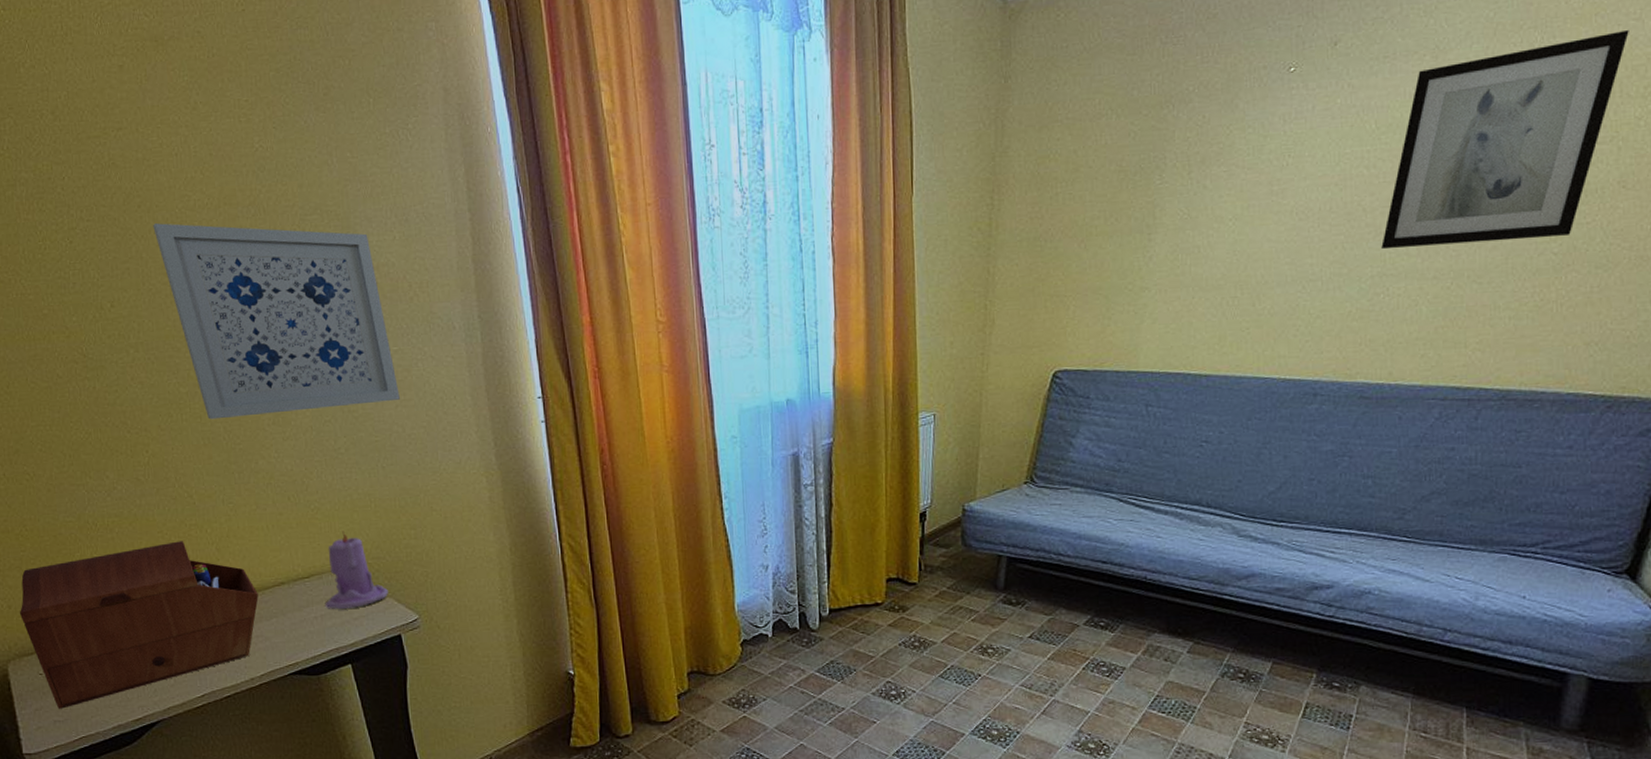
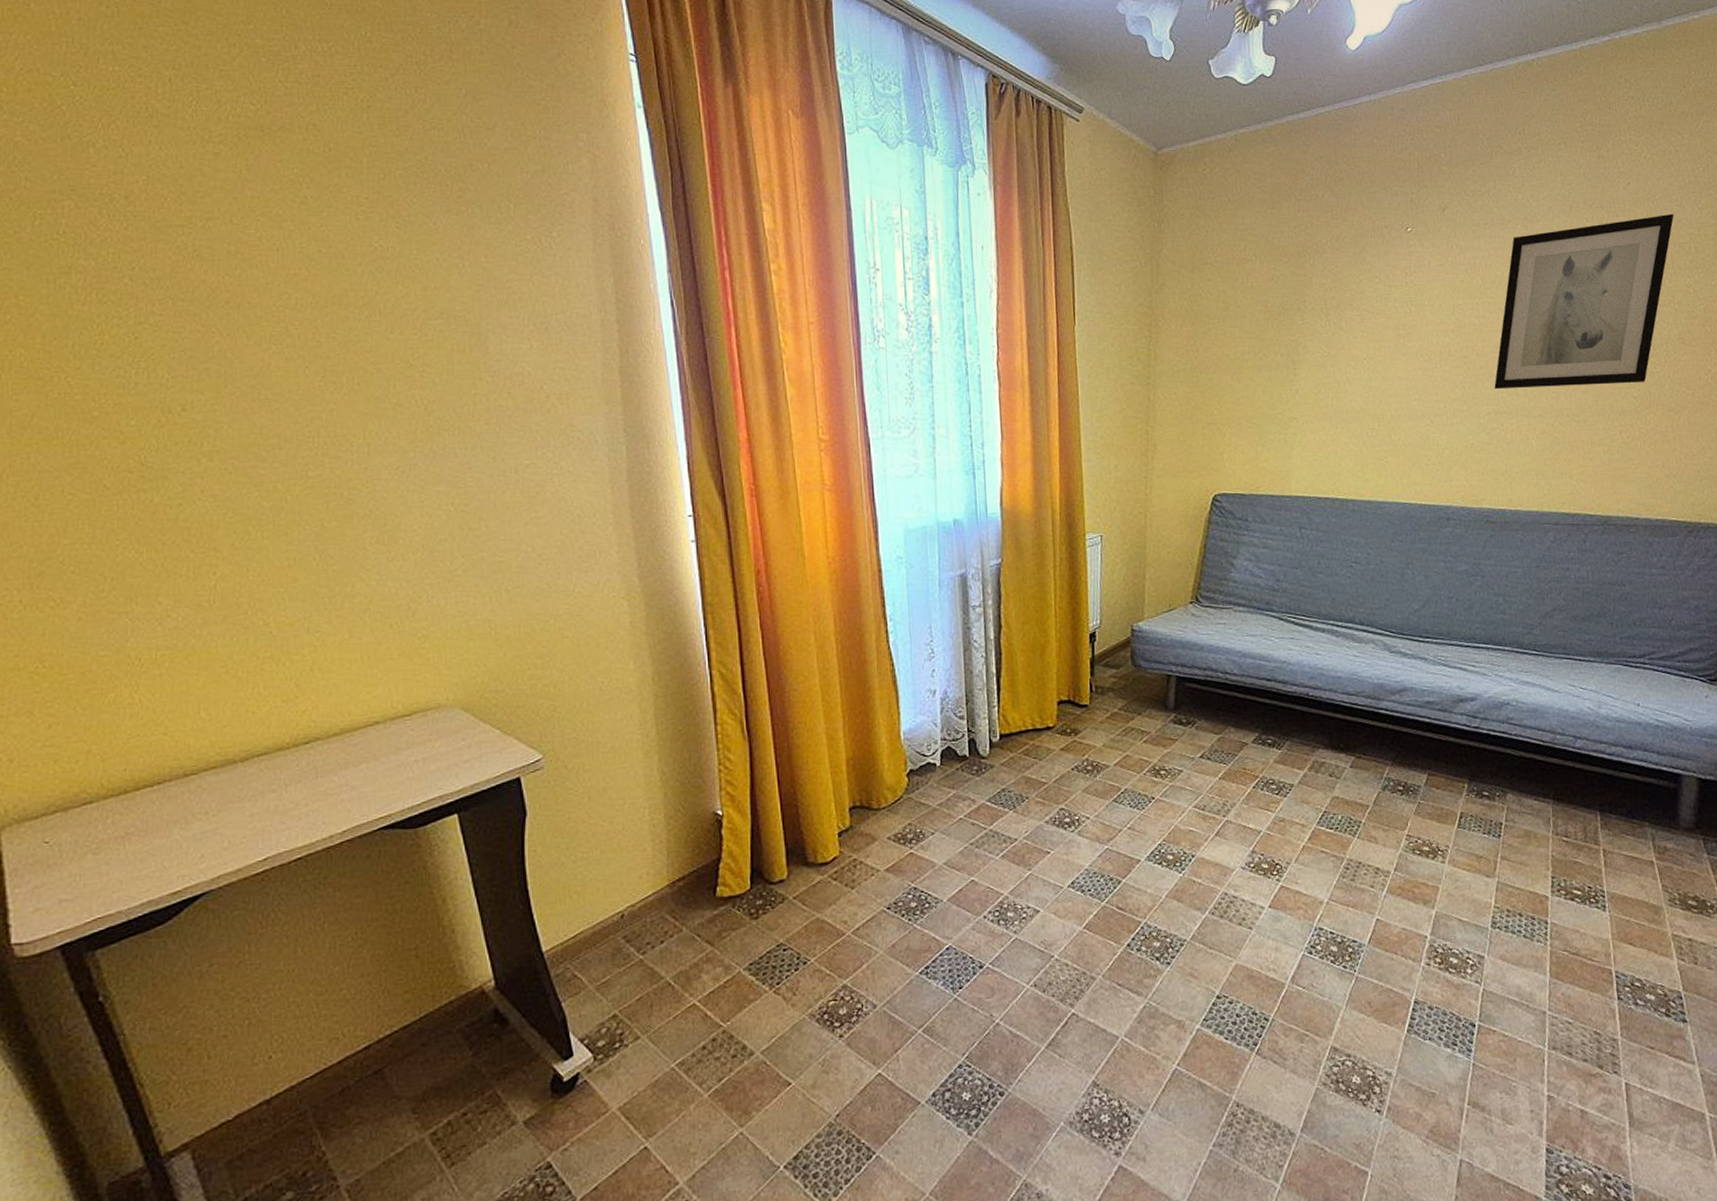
sewing box: present [19,541,259,709] -> none [23,676,345,885]
wall art: present [153,223,400,420] -> none [243,321,530,538]
candle: present [325,531,388,609] -> none [428,661,507,751]

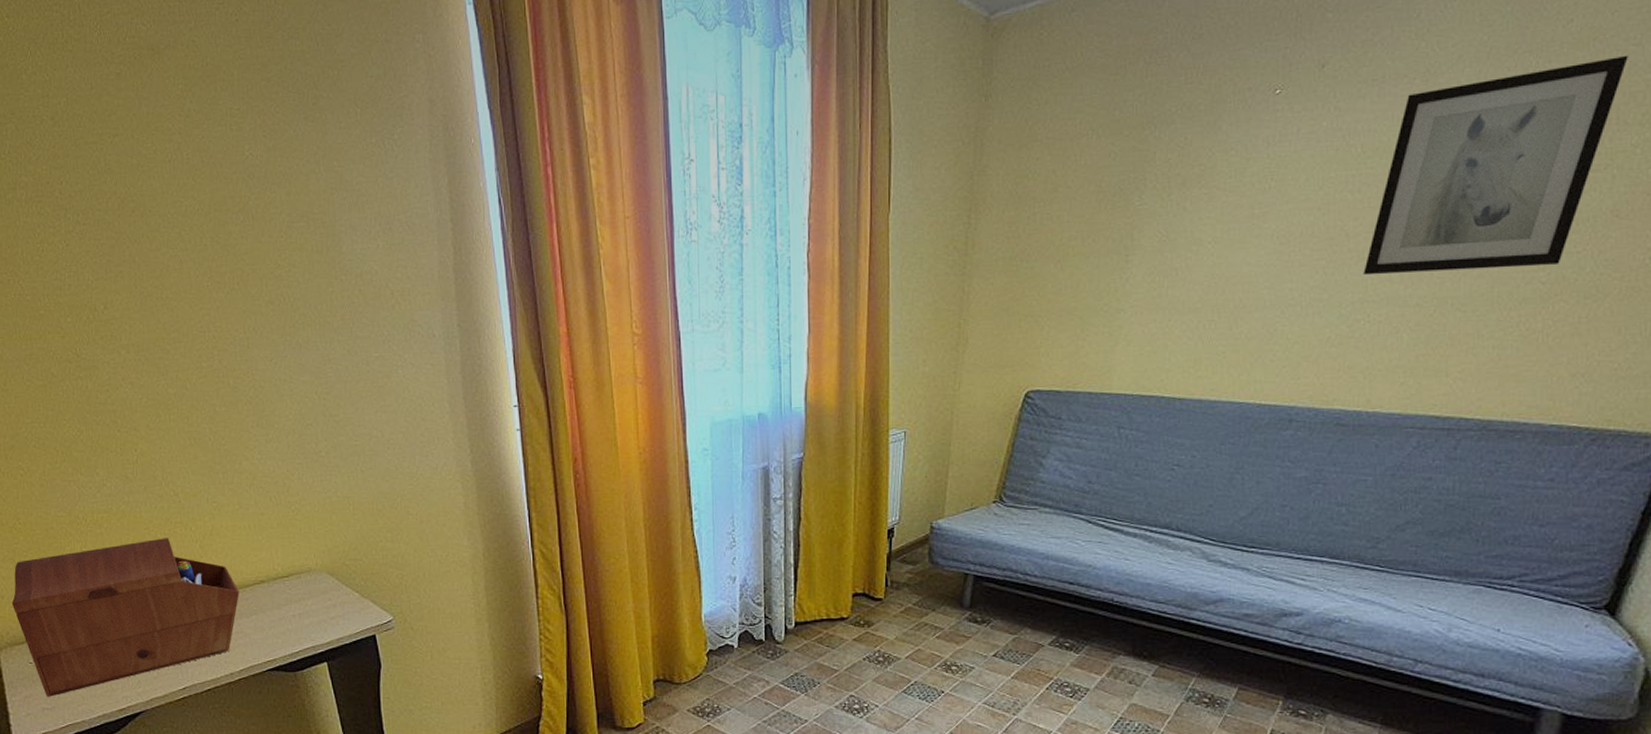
sewing box: none [23,676,345,885] -> present [11,538,239,697]

